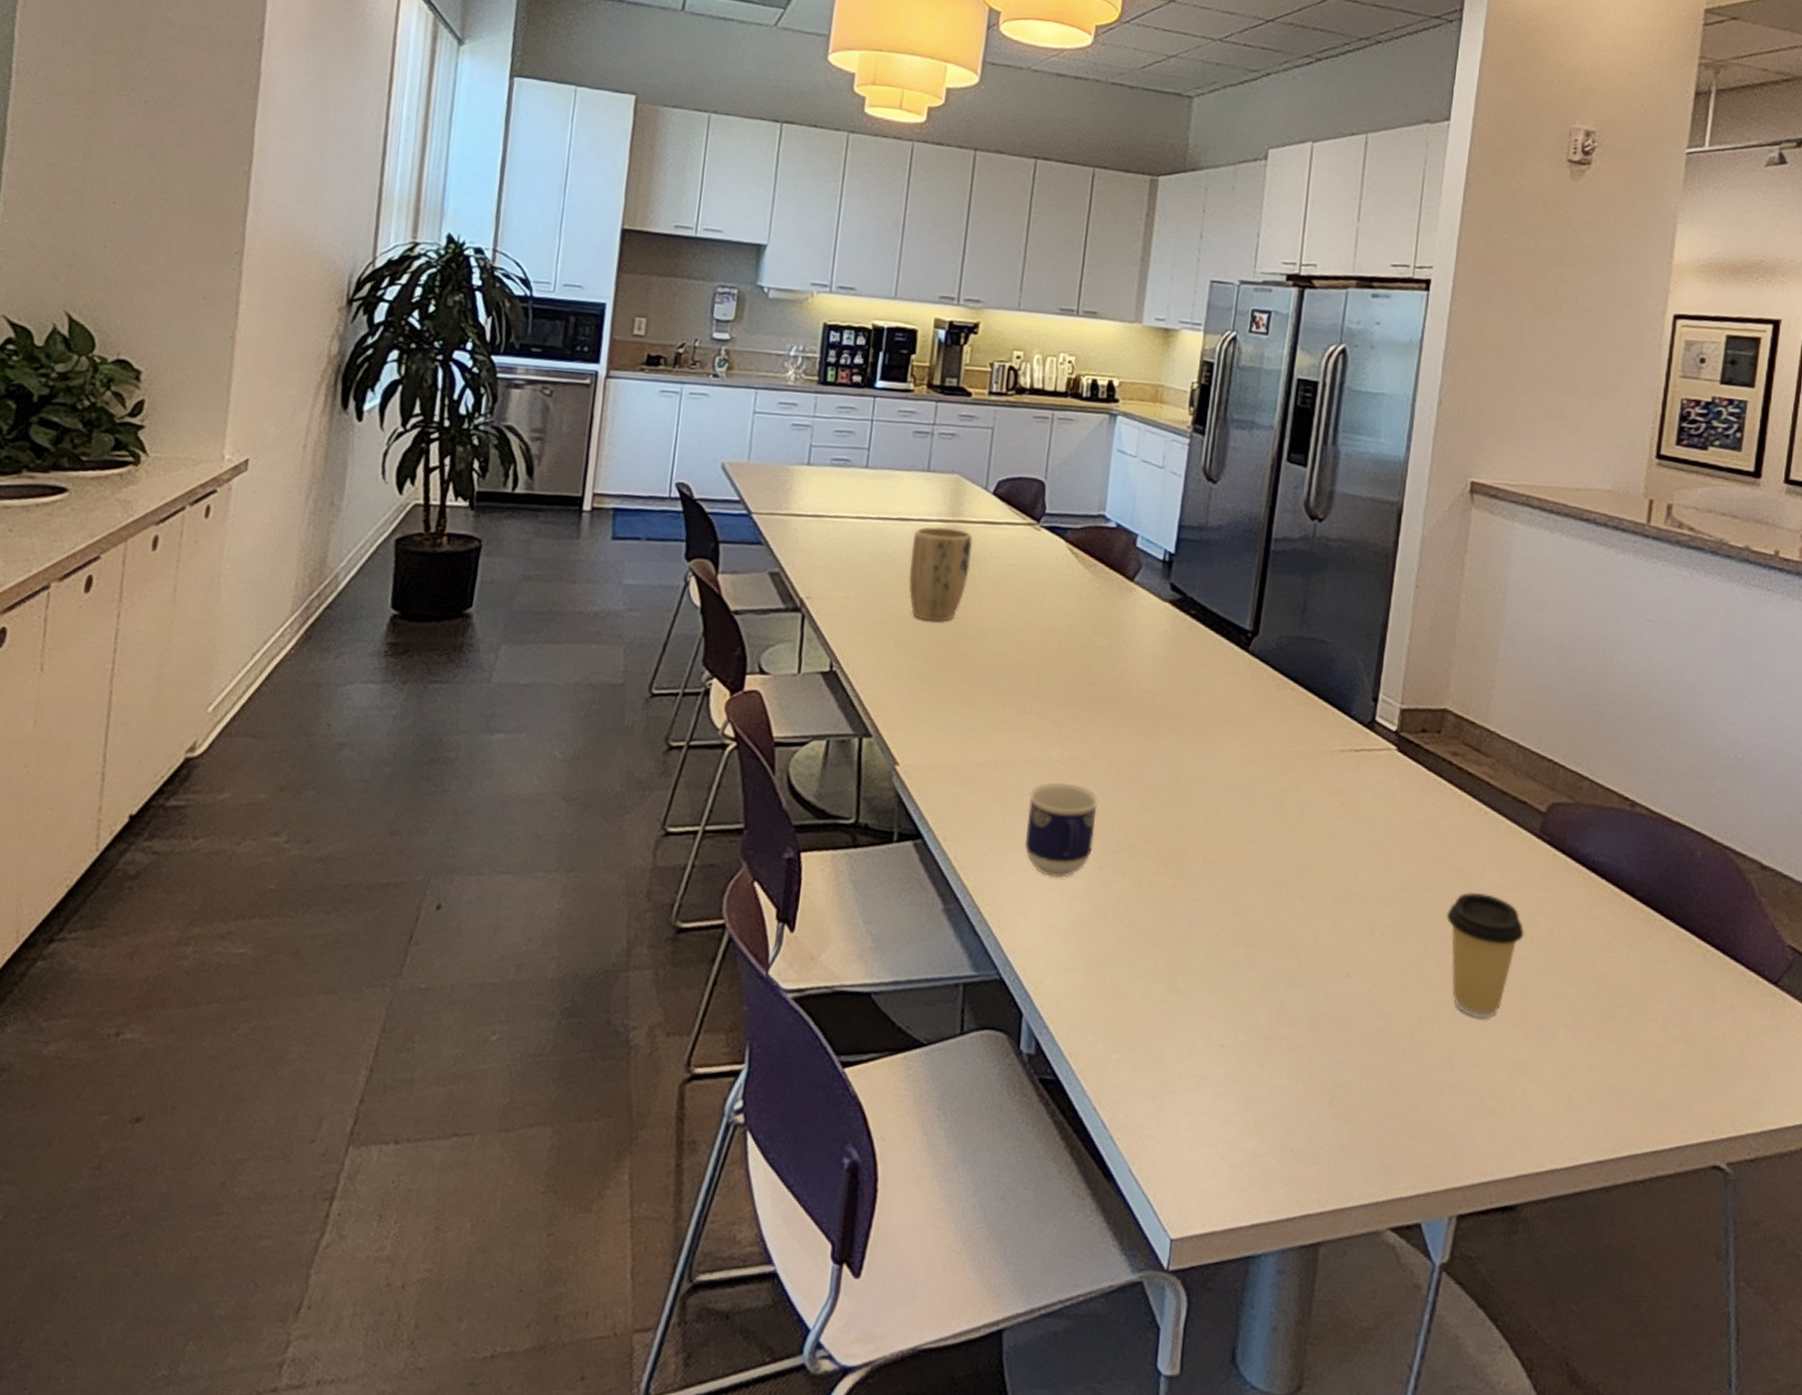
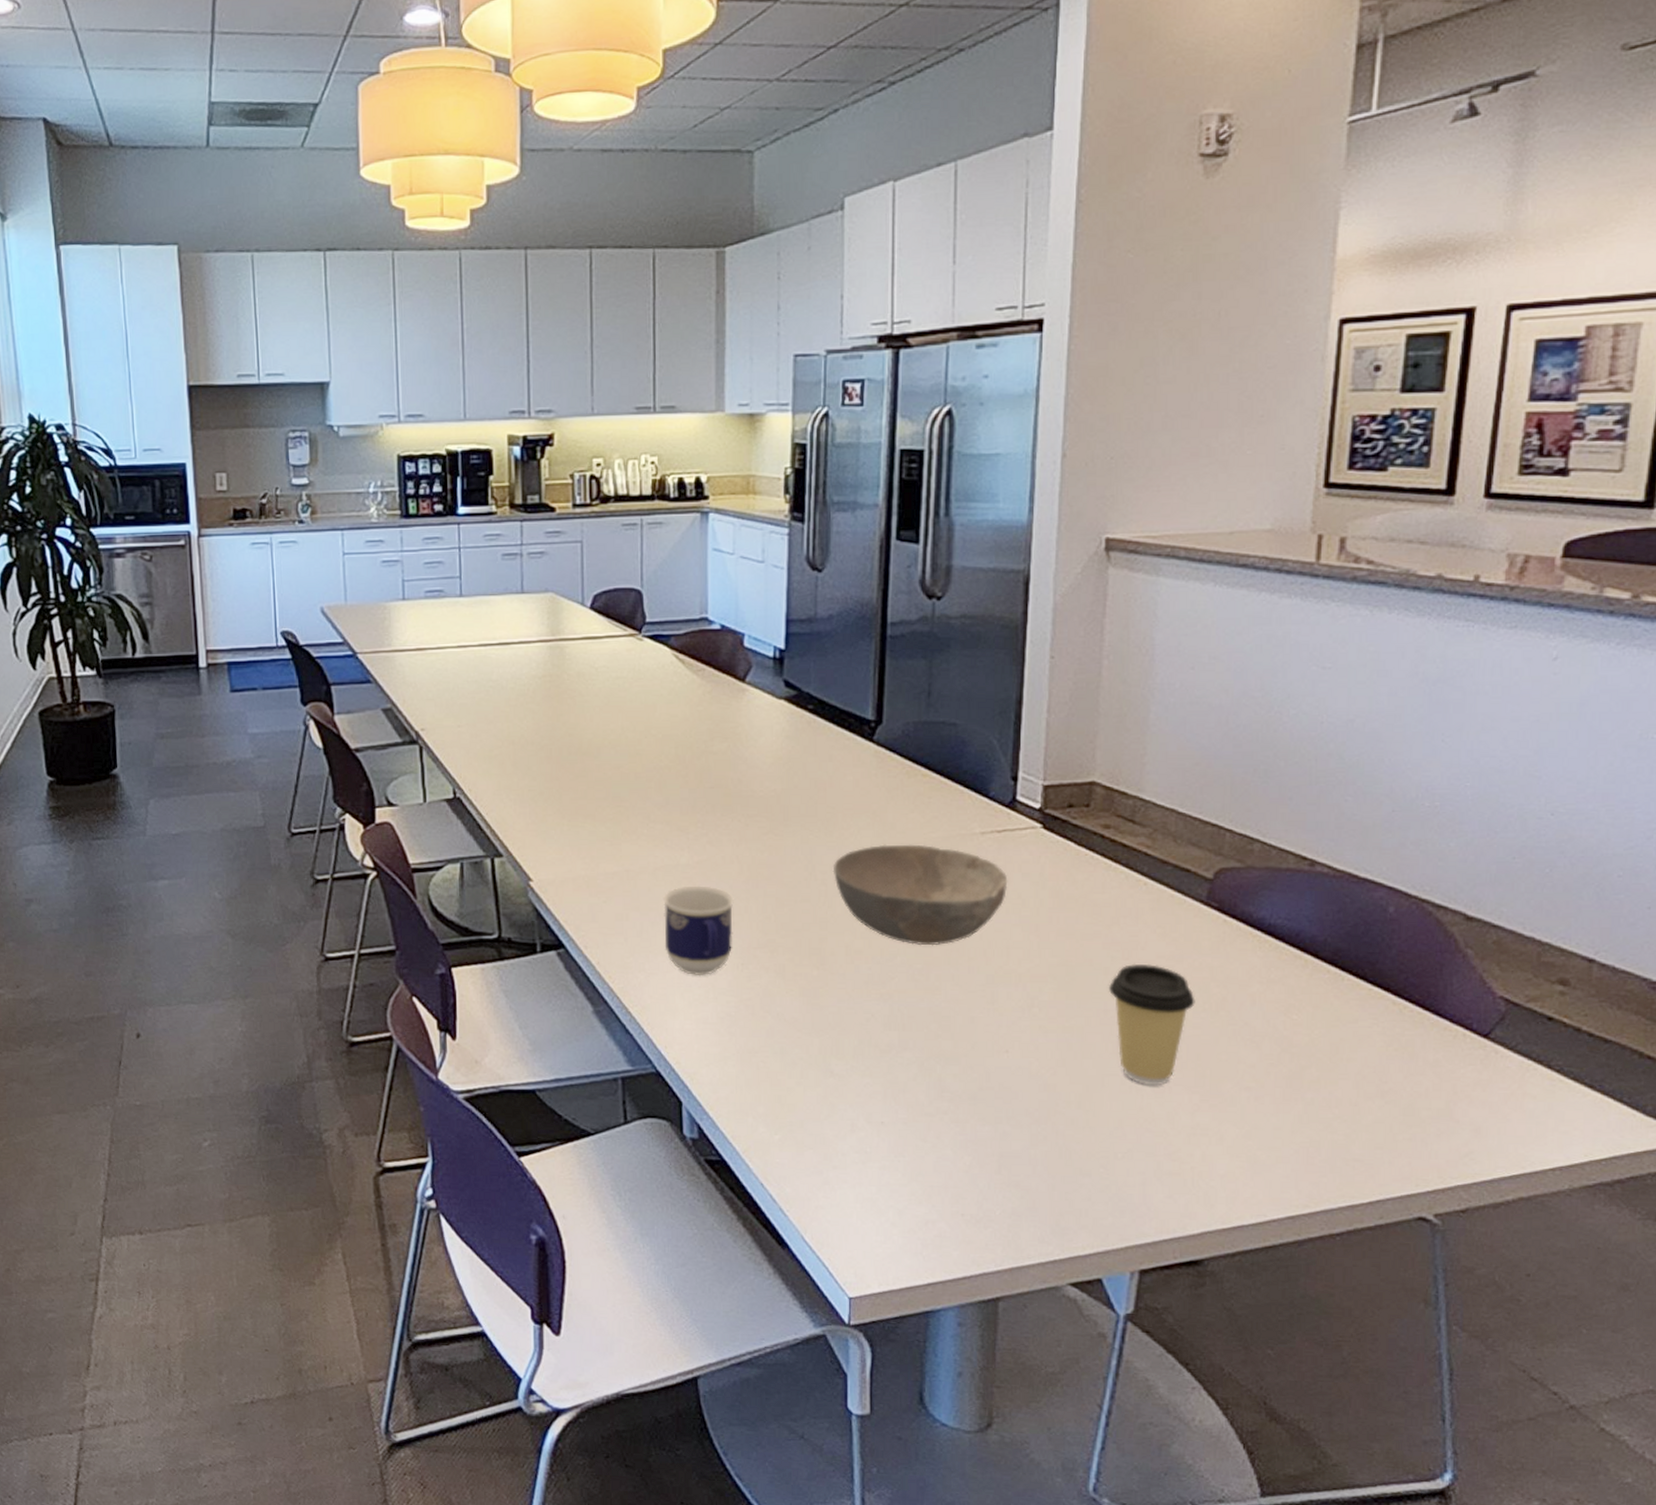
plant pot: present [908,526,973,622] -> none [516,646,577,742]
bowl: none [1198,754,1362,862] -> present [832,844,1008,946]

